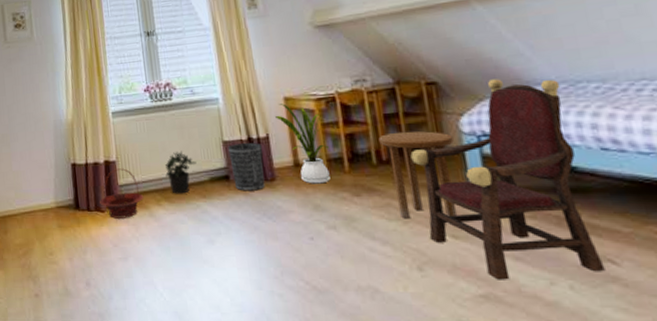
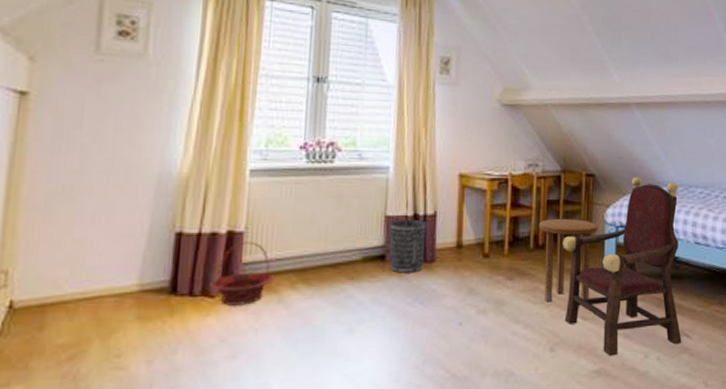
potted plant: present [164,150,197,194] -> none [309,223,350,275]
house plant: present [275,103,330,184] -> none [447,180,493,267]

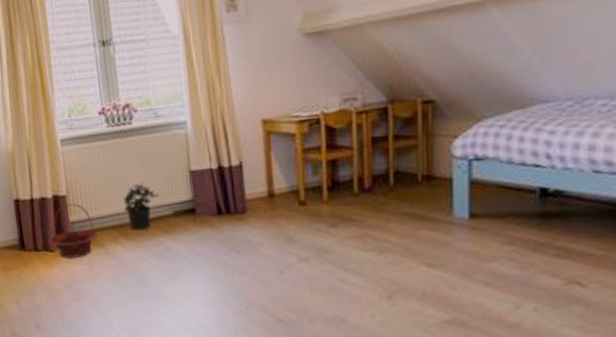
potted plant: none [309,223,350,275] -> present [122,182,159,230]
wastebasket: present [389,220,427,273] -> none [195,172,235,225]
side table: present [539,218,598,302] -> none [363,155,443,249]
armchair: present [562,177,682,356] -> none [395,96,571,306]

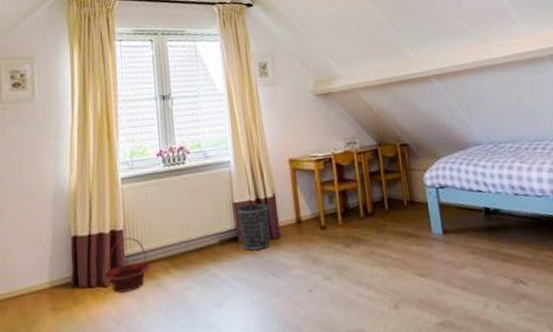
potted plant: present [122,182,159,230] -> none [175,214,207,260]
wastebasket: none [195,172,235,225] -> present [238,203,271,251]

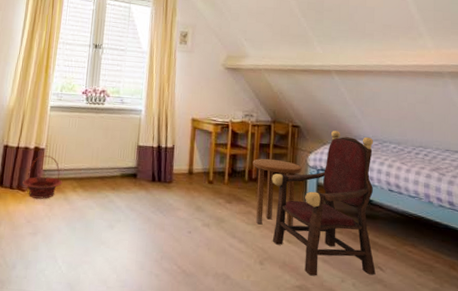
wastebasket: present [238,203,271,251] -> none [140,149,167,189]
side table: none [365,185,422,264] -> present [252,158,302,226]
armchair: none [389,141,519,309] -> present [271,130,376,276]

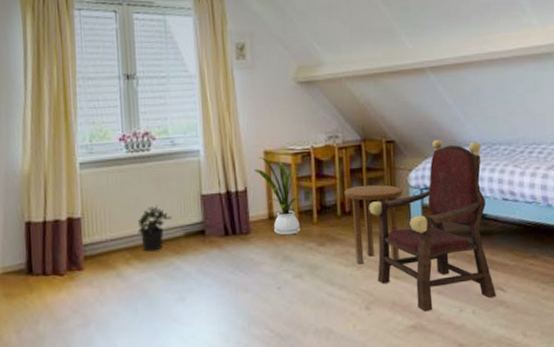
basket: present [22,155,63,200] -> none [59,225,112,283]
potted plant: none [85,148,113,184] -> present [137,205,172,252]
house plant: none [182,123,217,190] -> present [255,157,301,236]

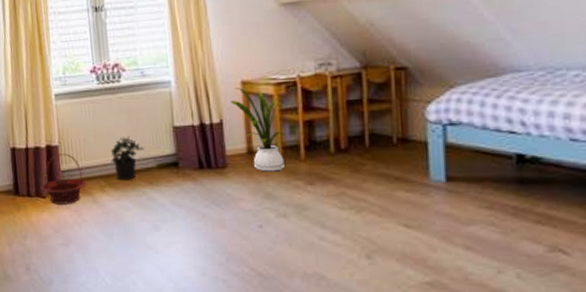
basket: none [59,225,112,283] -> present [41,153,88,206]
side table: present [344,184,403,265] -> none [339,118,418,208]
armchair: present [368,139,496,312] -> none [371,64,555,268]

